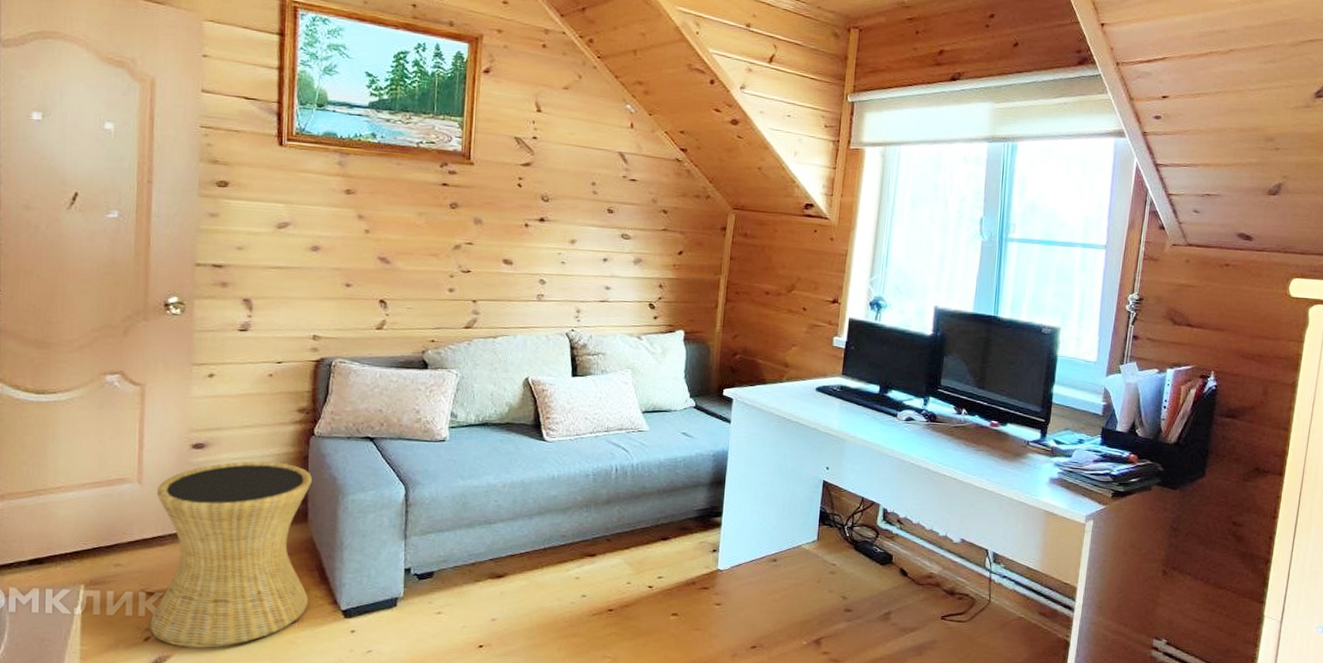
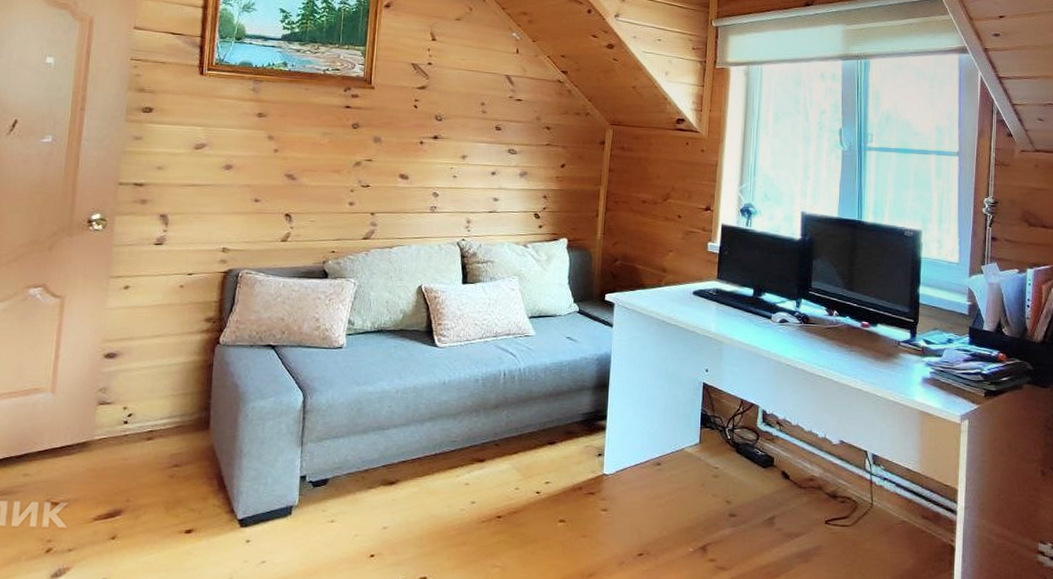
side table: present [150,461,312,648] -> none [52,370,215,560]

